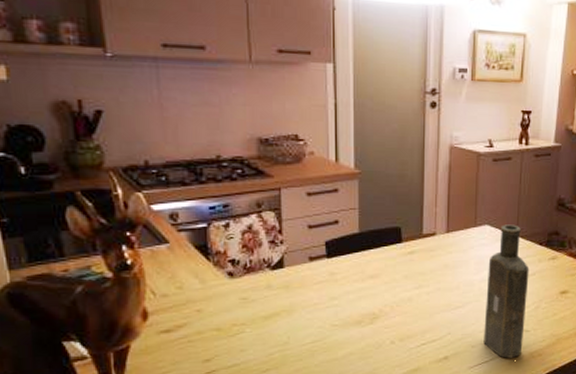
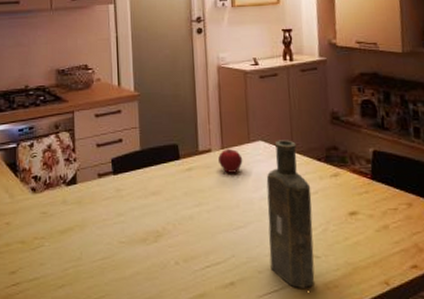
apple: none [443,232,467,256] -> present [218,148,243,173]

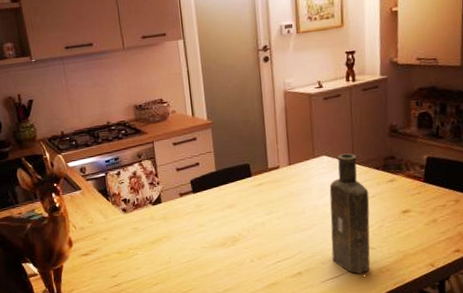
apple: present [218,148,243,173] -> none [286,164,308,185]

